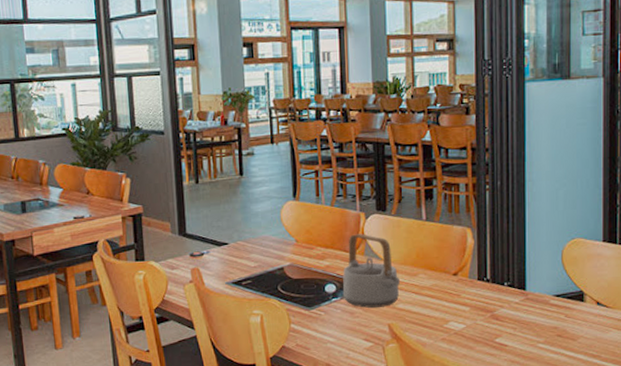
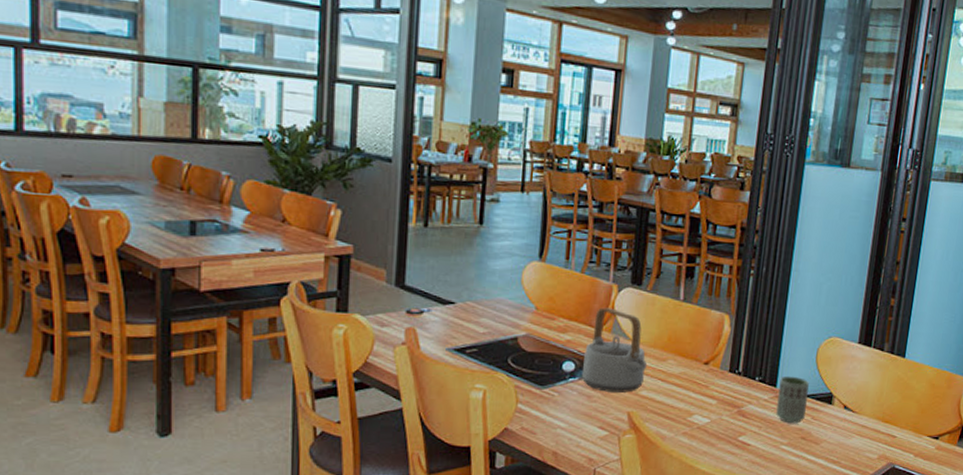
cup: none [527,278,558,323] -> present [776,376,809,424]

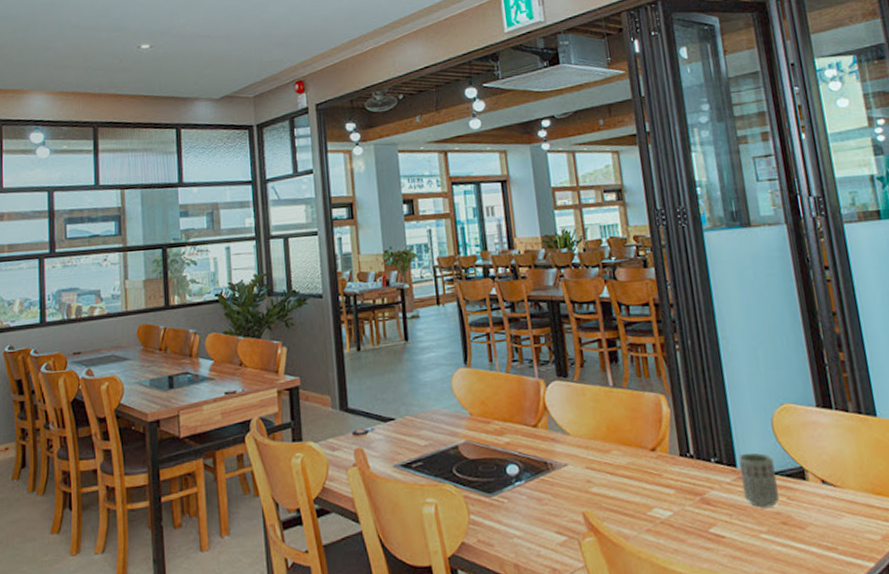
teapot: present [581,307,648,393] -> none [525,404,592,493]

